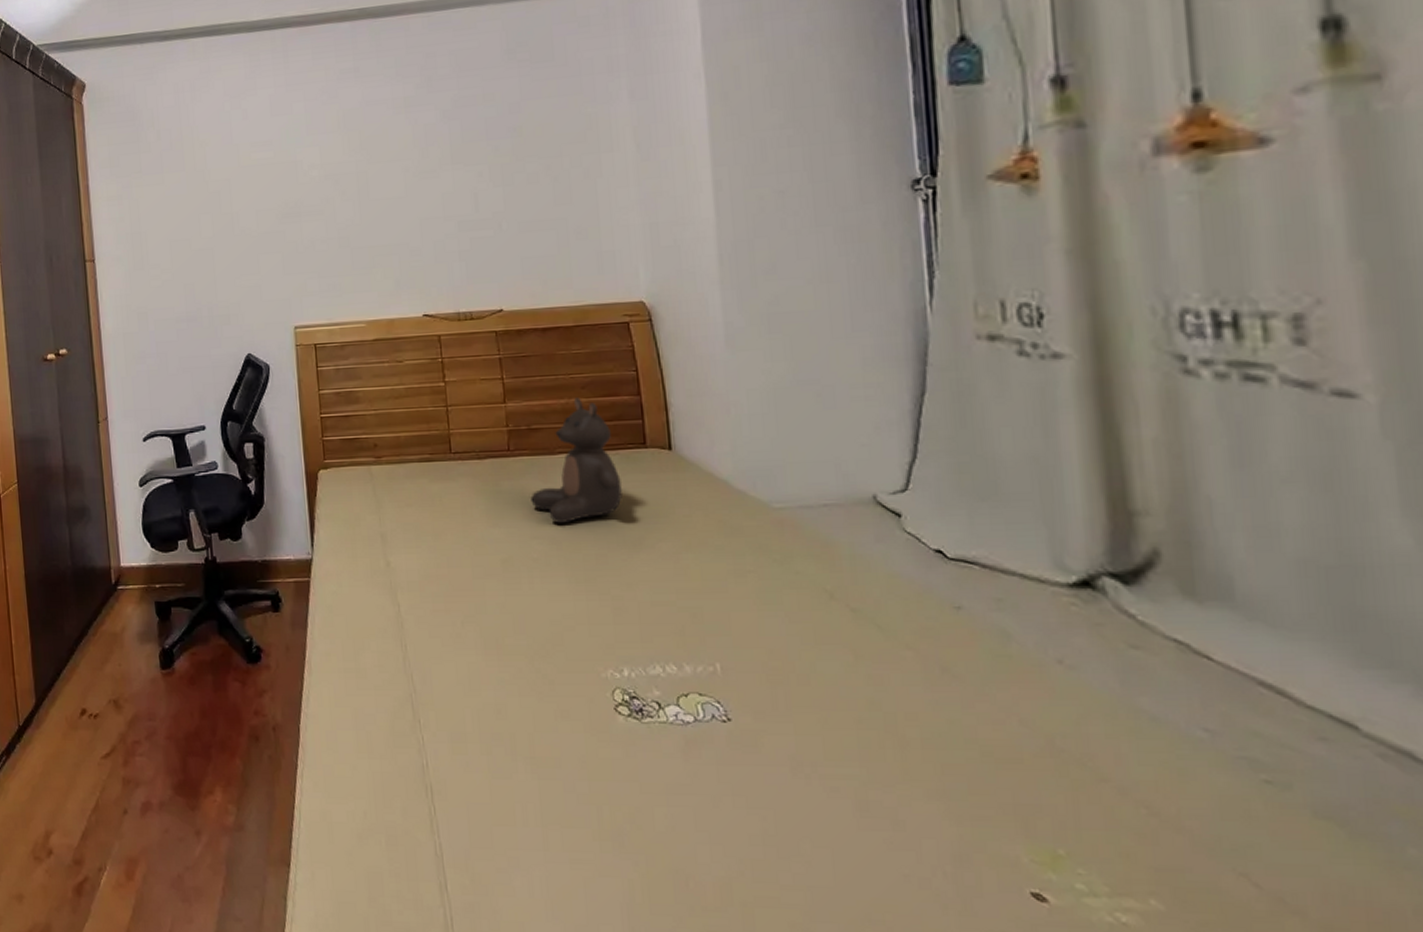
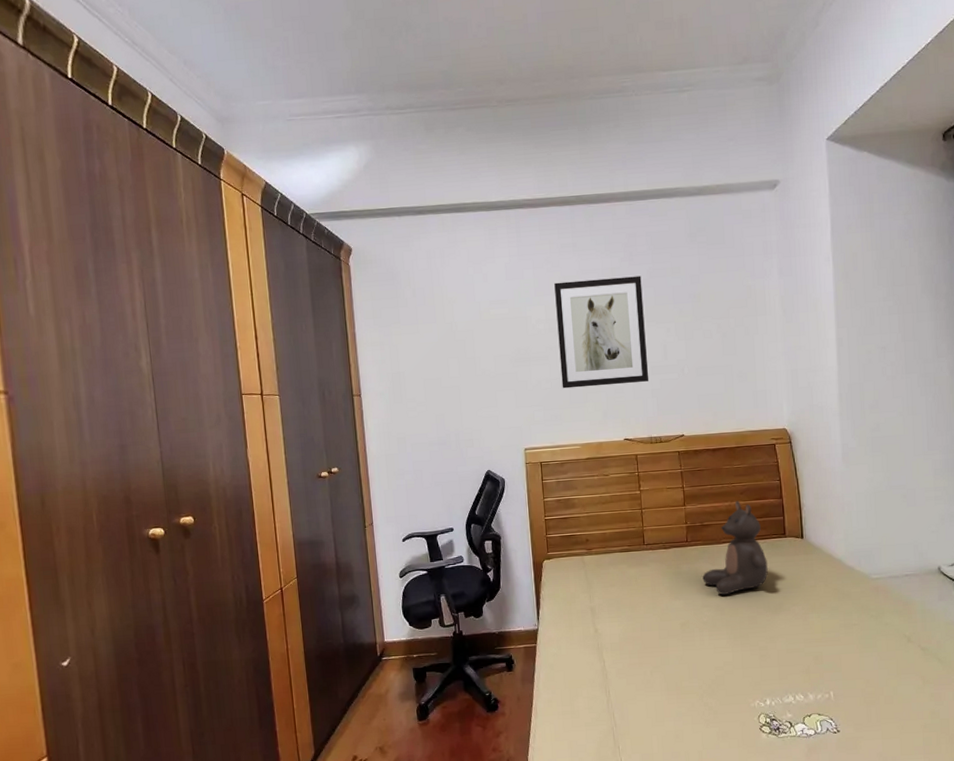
wall art: none [331,105,456,251] -> present [554,276,649,389]

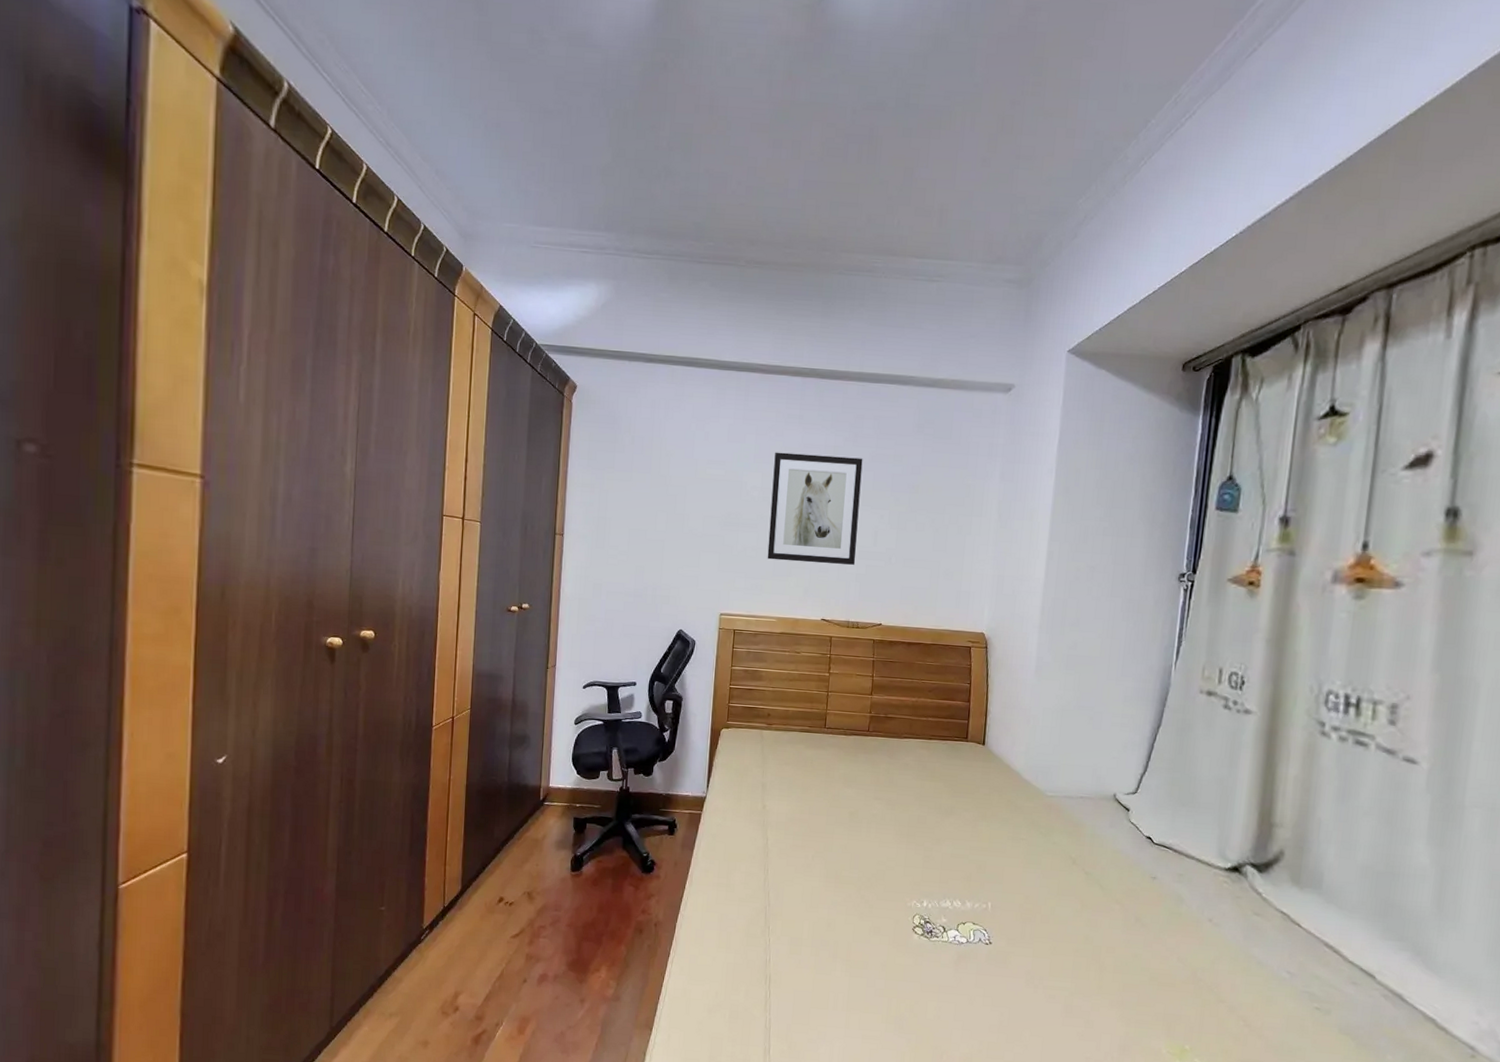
teddy bear: present [702,501,768,596] -> none [878,698,946,791]

